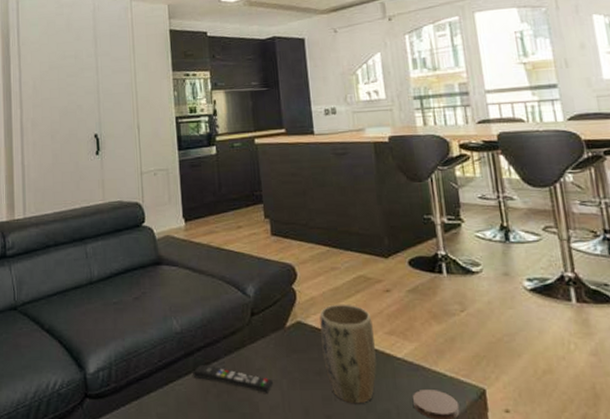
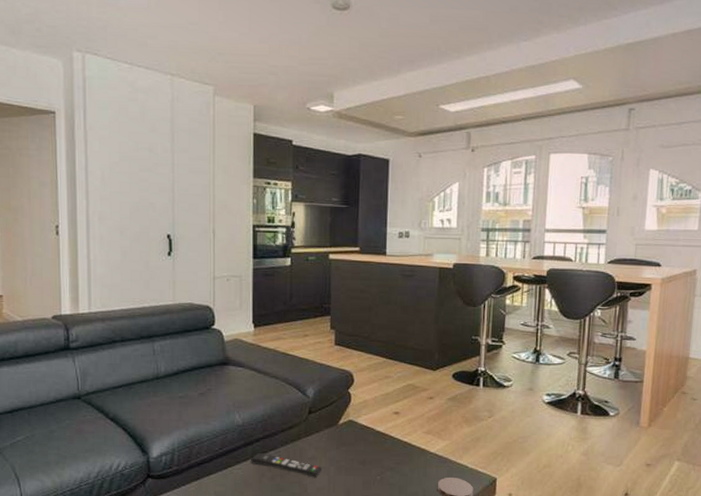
plant pot: present [319,304,377,404] -> none [368,407,414,488]

